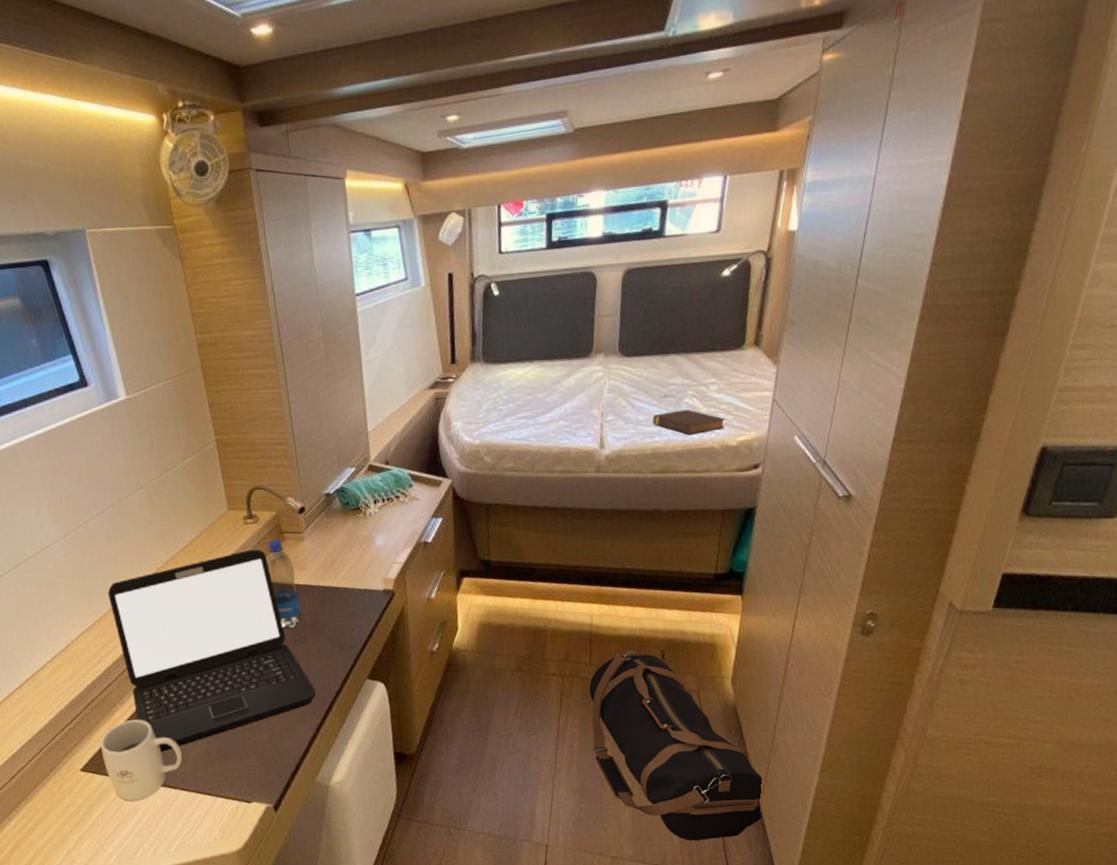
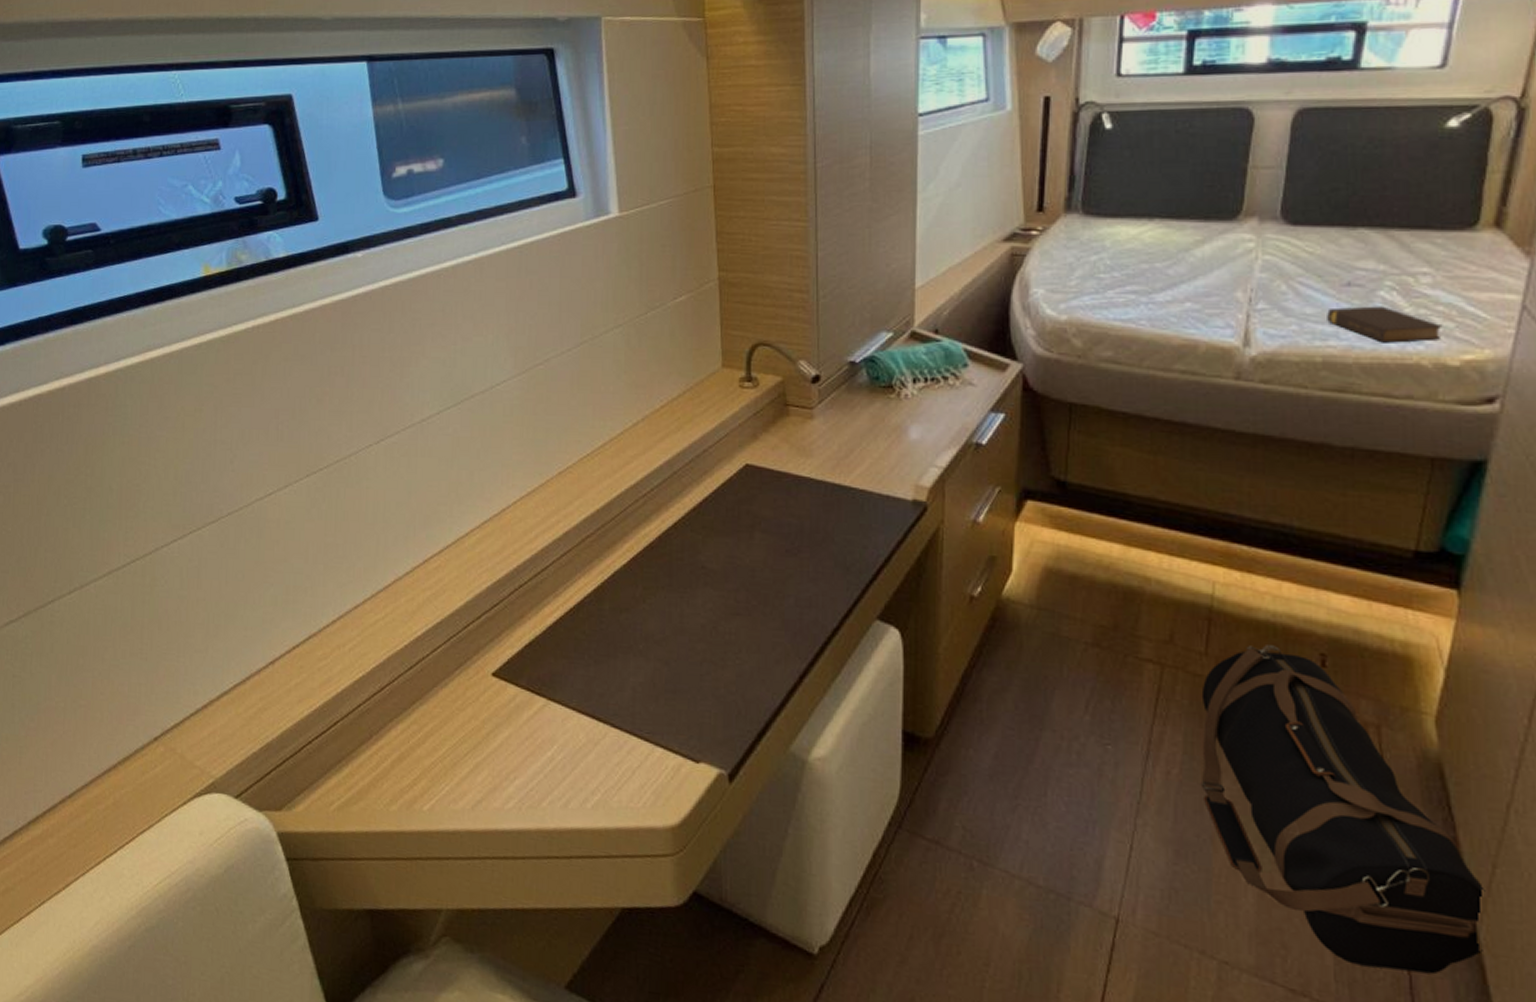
mug: present [100,719,183,801] -> none [521,619,620,730]
laptop: present [108,549,316,752] -> none [560,421,805,670]
bottle: present [266,539,302,629] -> none [762,413,799,534]

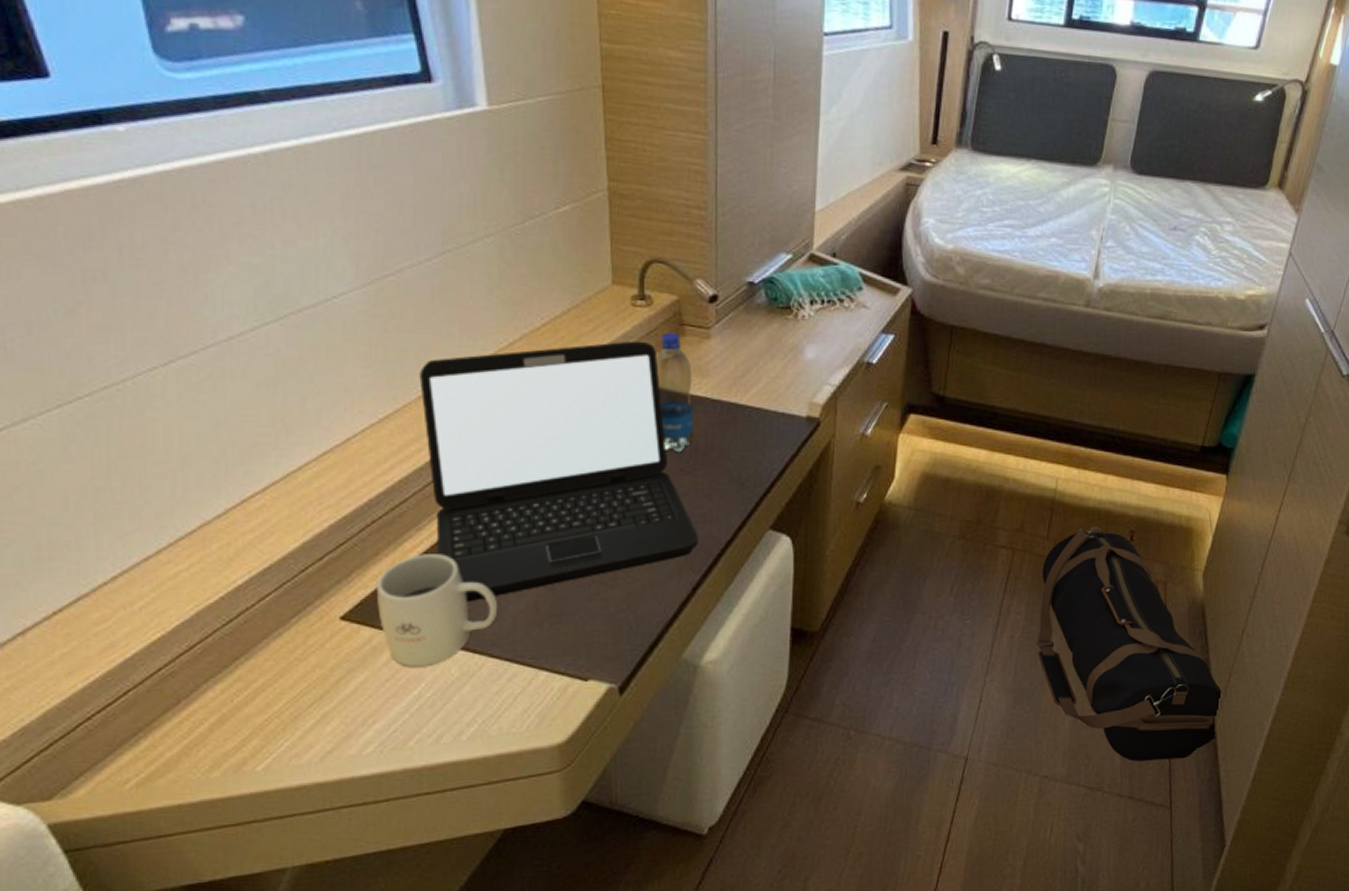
mug: none [521,619,620,730] -> present [377,554,498,668]
laptop: none [560,421,805,670] -> present [419,341,698,602]
bottle: none [762,413,799,534] -> present [656,332,694,453]
book: present [1327,306,1443,343] -> none [1157,247,1237,279]

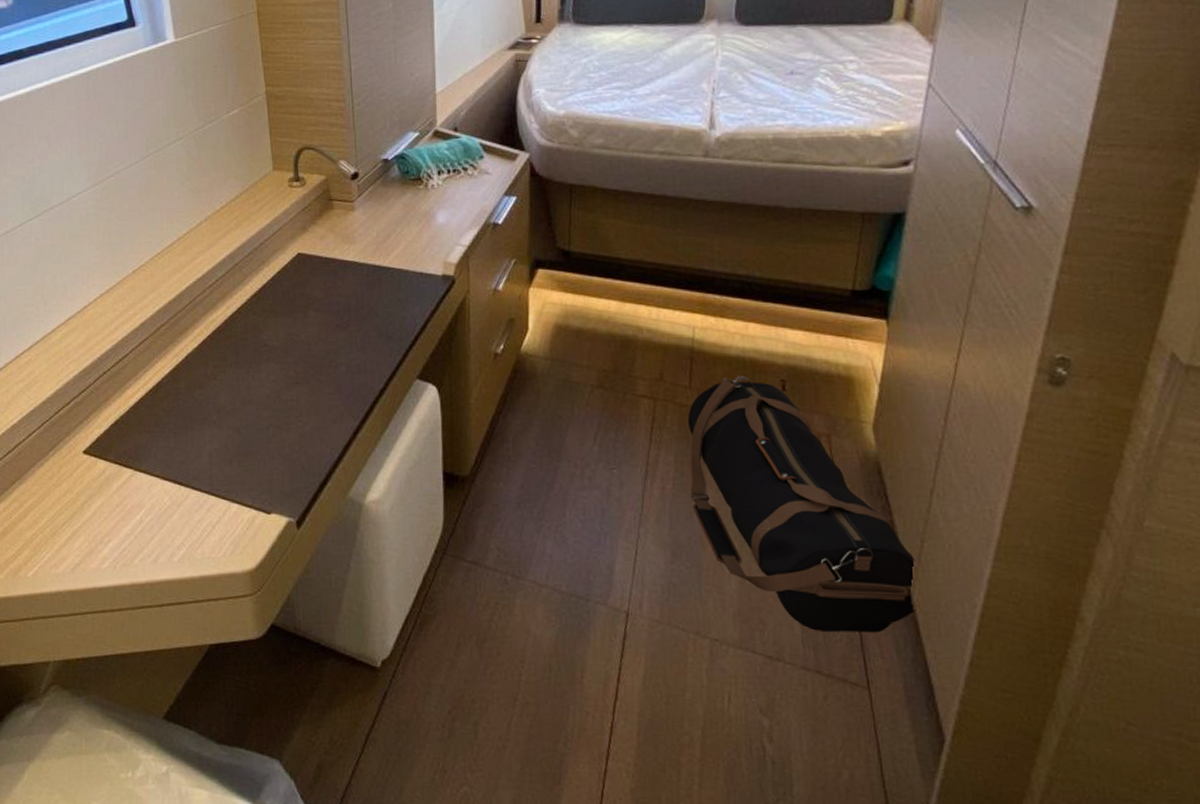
mug: present [377,554,498,668] -> none [108,400,198,496]
laptop: present [419,341,698,602] -> none [133,216,356,441]
bottle: present [656,332,694,453] -> none [311,207,346,311]

